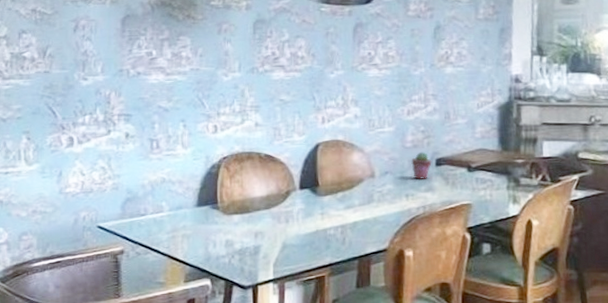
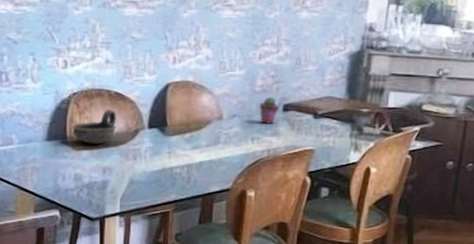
oil lamp: none [223,172,268,208] -> present [72,109,117,144]

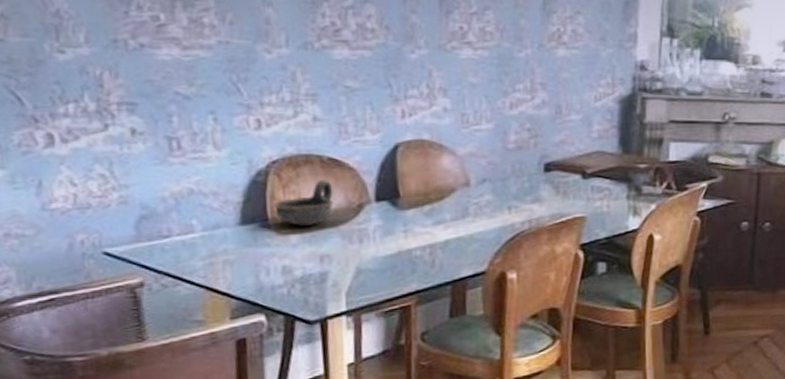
potted succulent: present [259,96,280,124] -> none [514,154,540,188]

